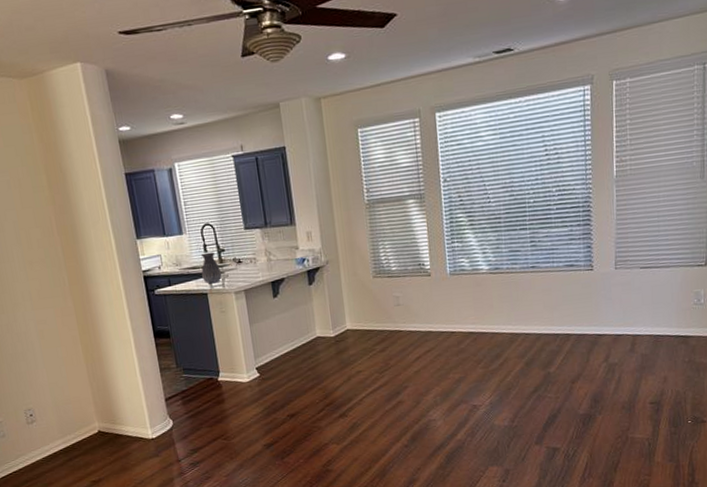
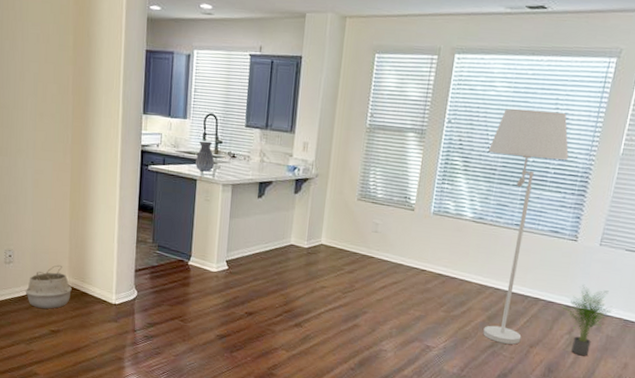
woven basket: none [55,412,105,462] -> present [25,265,72,309]
floor lamp: none [489,148,567,386] -> present [483,108,569,345]
potted plant: none [592,310,641,380] -> present [561,284,613,356]

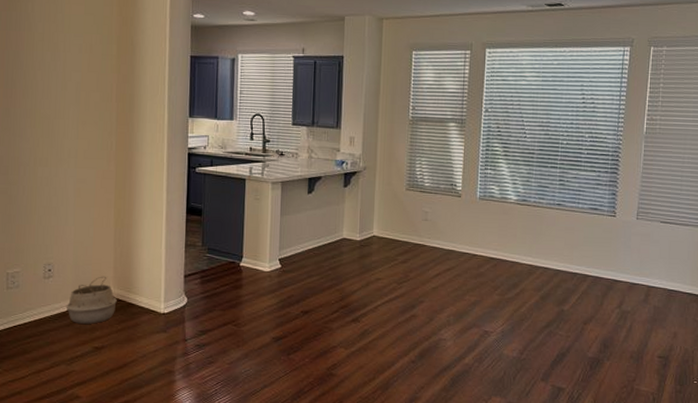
vase: present [194,141,215,172] -> none [243,141,263,171]
floor lamp: present [483,108,569,345] -> none [525,96,599,323]
potted plant: present [561,284,613,356] -> none [608,258,656,329]

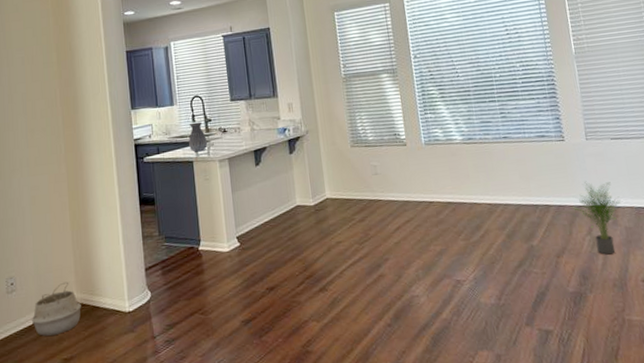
vase: none [243,141,263,171] -> present [188,122,208,152]
potted plant: none [608,258,656,329] -> present [572,181,621,255]

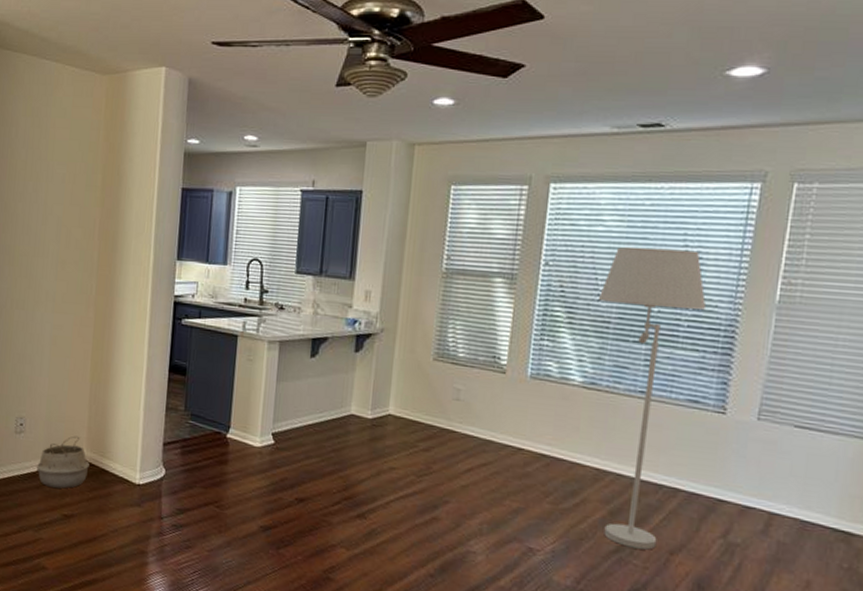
vase: present [188,122,208,152] -> none [235,290,260,327]
floor lamp: none [457,28,546,260] -> present [599,246,707,550]
potted plant: present [572,181,621,255] -> none [709,471,783,569]

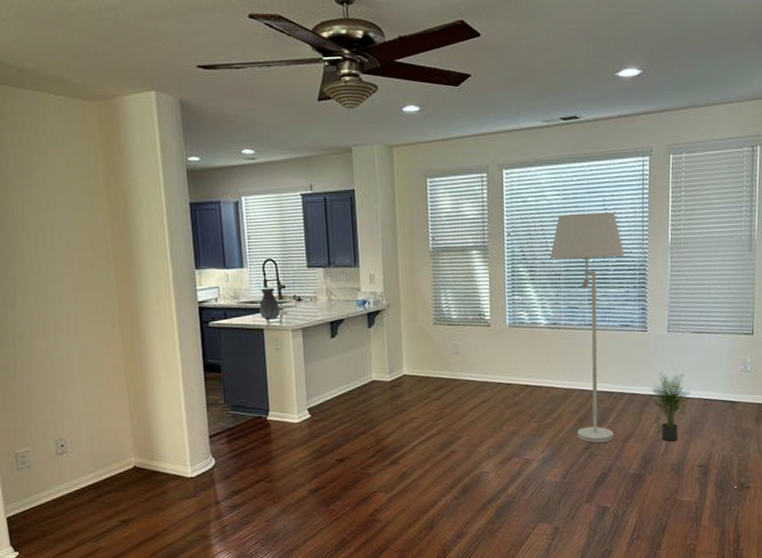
woven basket: present [36,435,90,489] -> none [84,445,140,498]
vase: none [235,290,260,327] -> present [259,288,281,320]
potted plant: none [709,471,783,569] -> present [644,371,691,442]

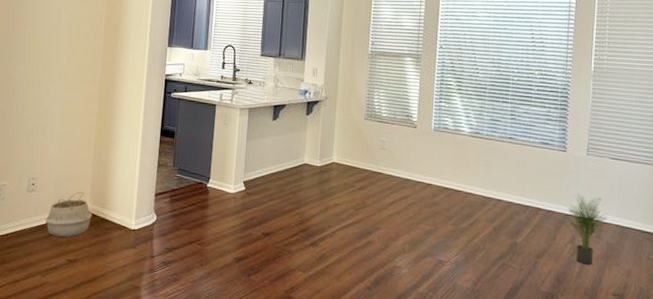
woven basket: none [84,445,140,498] -> present [45,191,92,237]
vase: present [259,288,281,320] -> none [214,69,233,98]
floor lamp: present [550,212,625,443] -> none [478,34,548,256]

